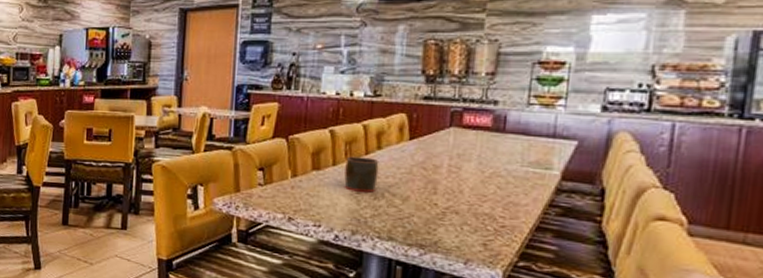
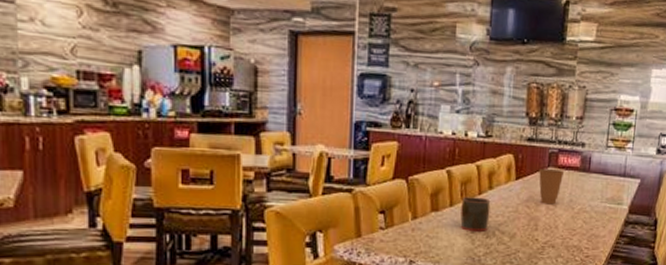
cup: none [438,129,471,168] -> present [539,169,565,205]

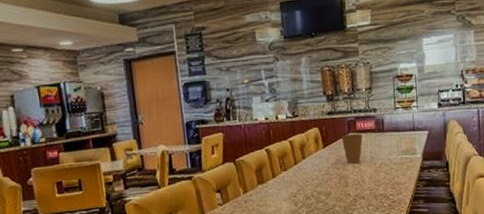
mug: present [460,197,491,231] -> none [281,166,307,196]

